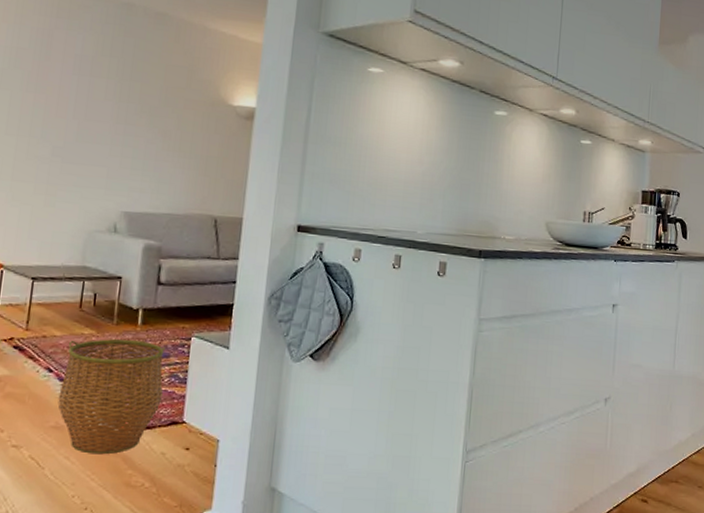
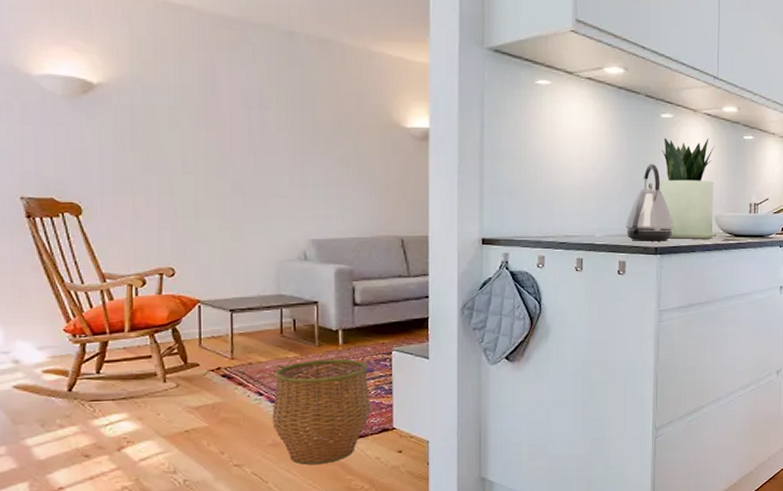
kettle: none [449,161,501,245] -> present [625,164,674,241]
planter: none [488,135,550,246] -> present [659,137,719,239]

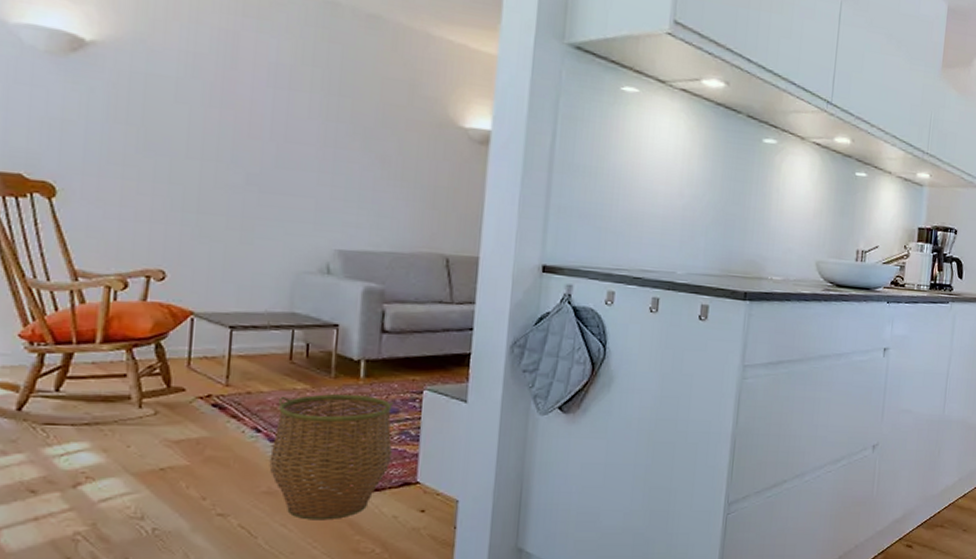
kettle: present [625,164,674,241] -> none [712,195,769,286]
planter: present [659,137,719,239] -> none [754,166,822,288]

